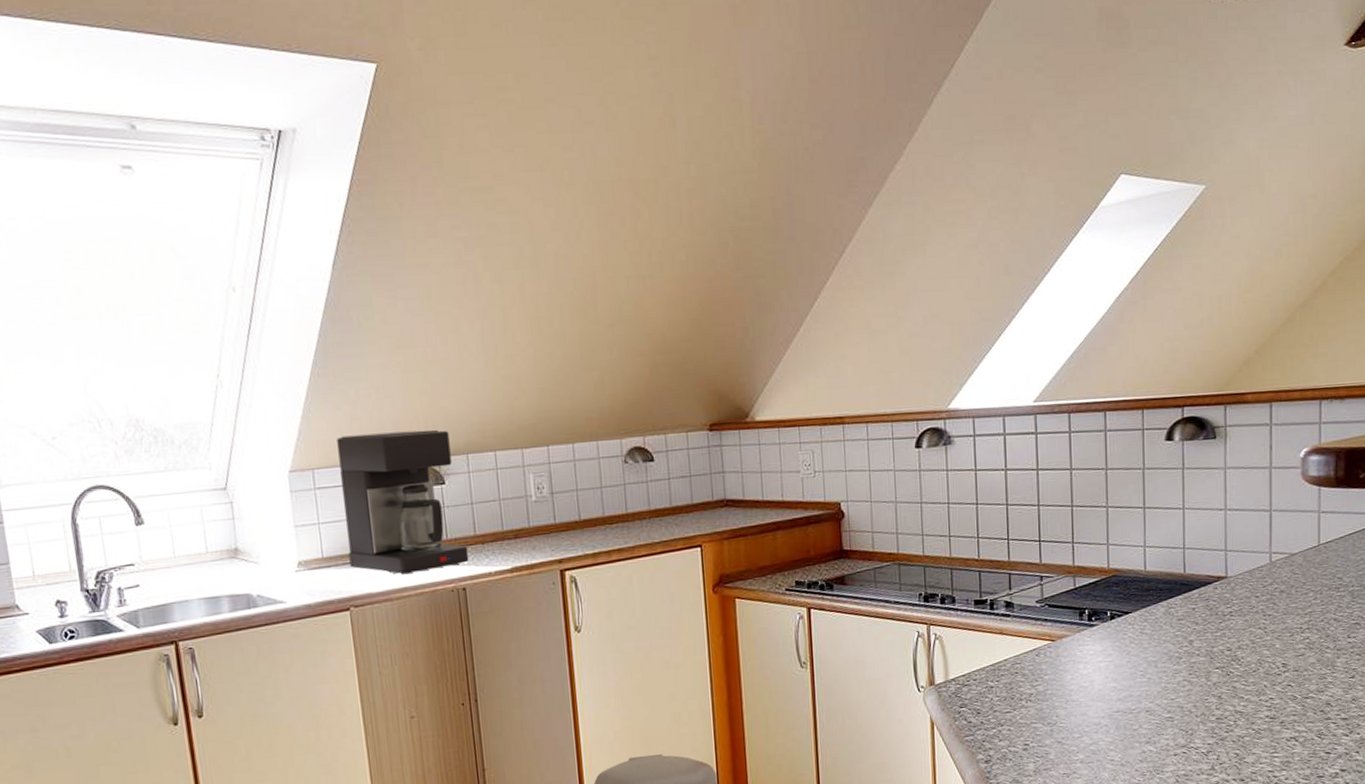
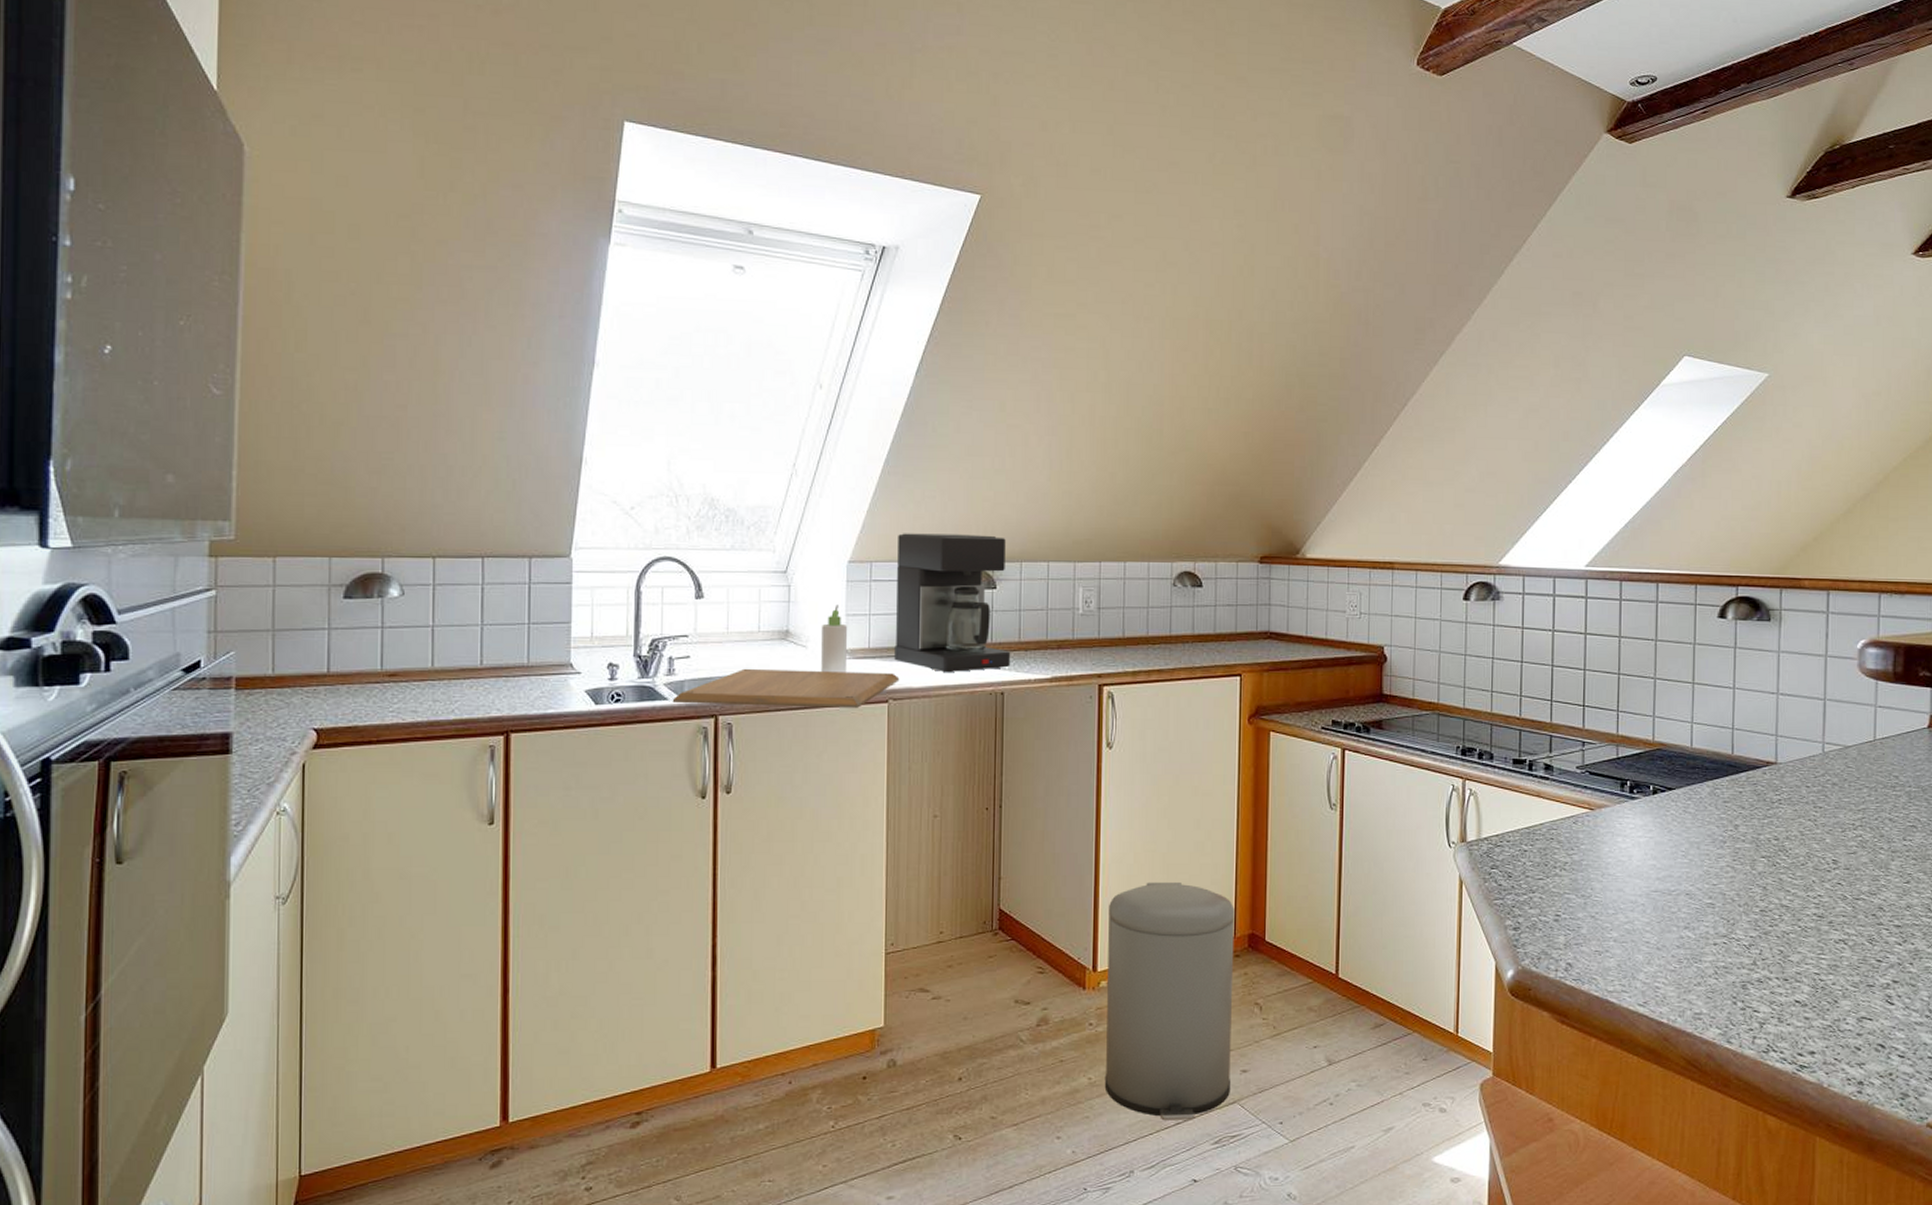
chopping board: none [128,580,359,634] -> present [672,668,900,708]
bottle: none [271,517,304,587] -> present [821,605,847,673]

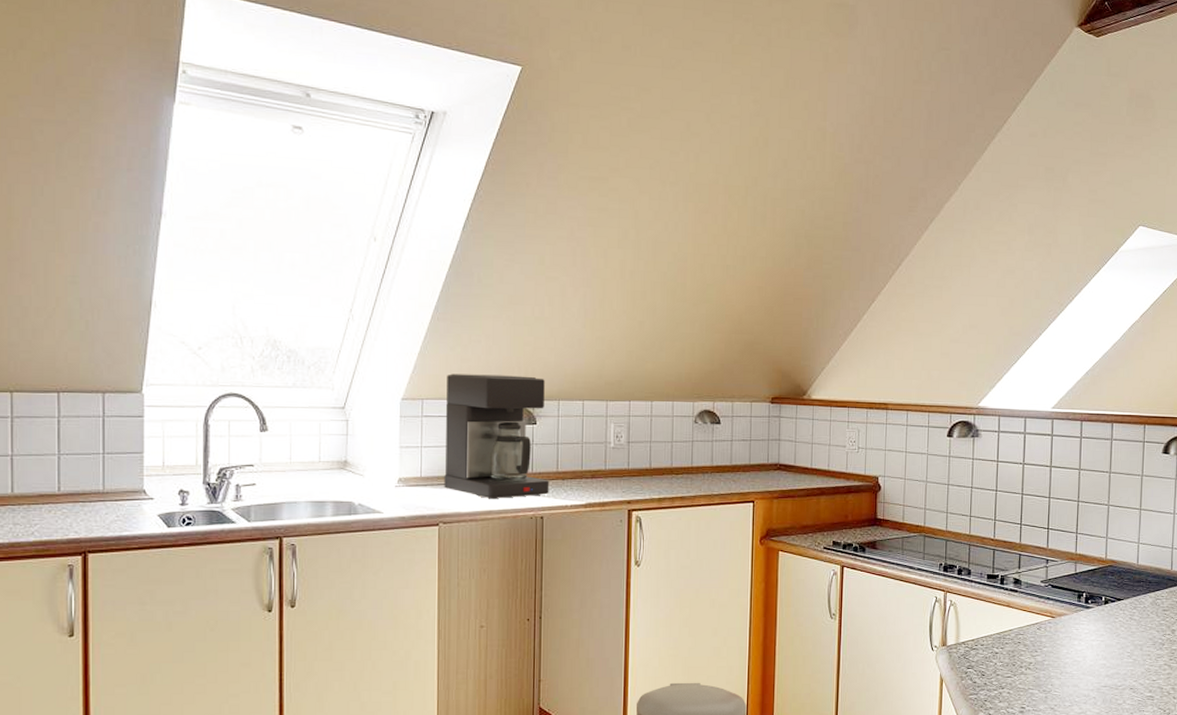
chopping board: present [672,668,900,708] -> none [239,495,449,531]
bottle: present [821,605,847,673] -> none [377,438,401,500]

